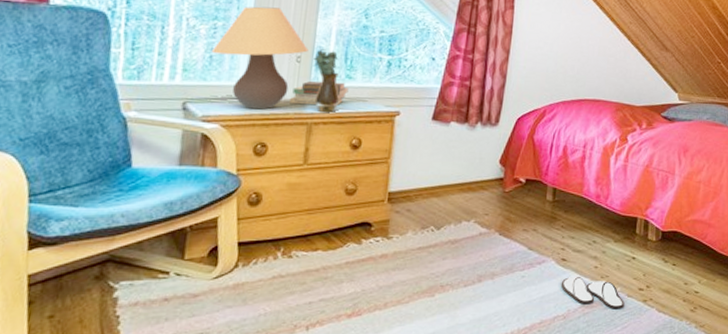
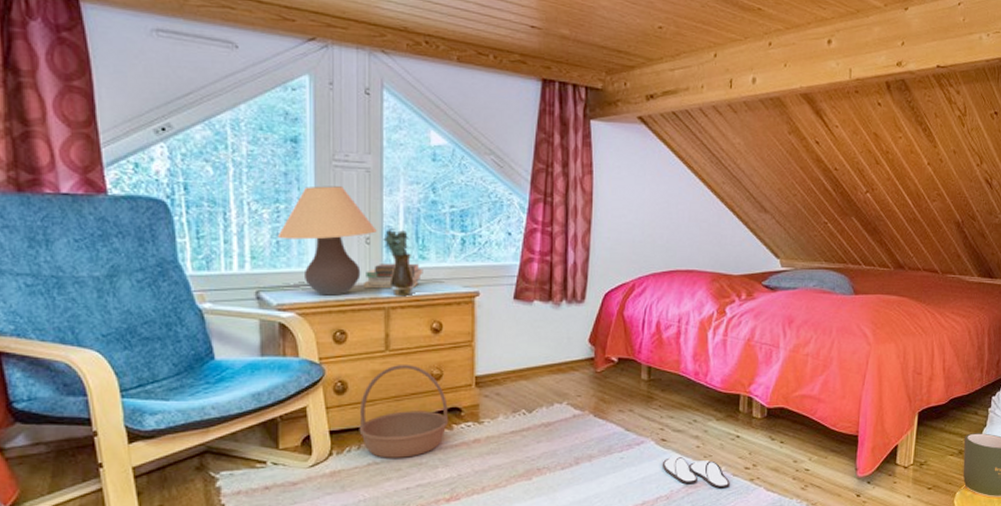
basket: none [268,179,359,271] -> present [359,365,449,458]

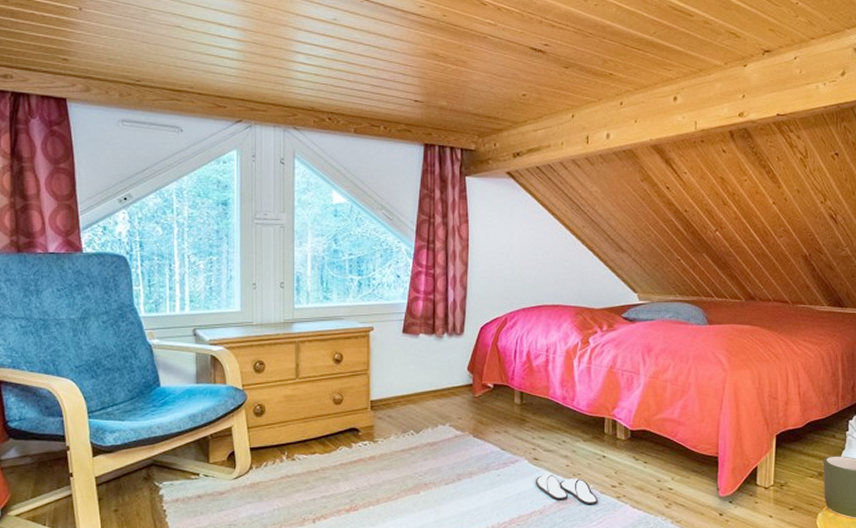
table lamp: present [277,186,377,296] -> none [210,240,289,332]
basket: present [359,365,449,458] -> none [274,391,349,472]
books: present [364,263,423,289] -> none [279,303,327,326]
vase: present [383,227,416,297] -> none [294,273,321,332]

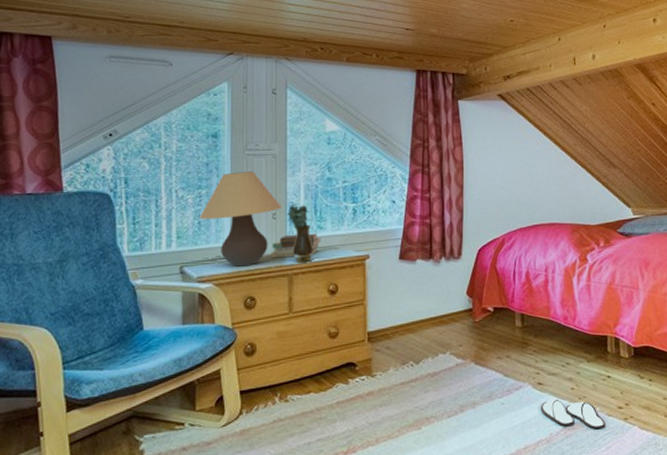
table lamp: none [210,240,289,332] -> present [199,171,282,267]
books: none [279,303,327,326] -> present [271,233,321,258]
vase: none [294,273,321,332] -> present [287,203,315,264]

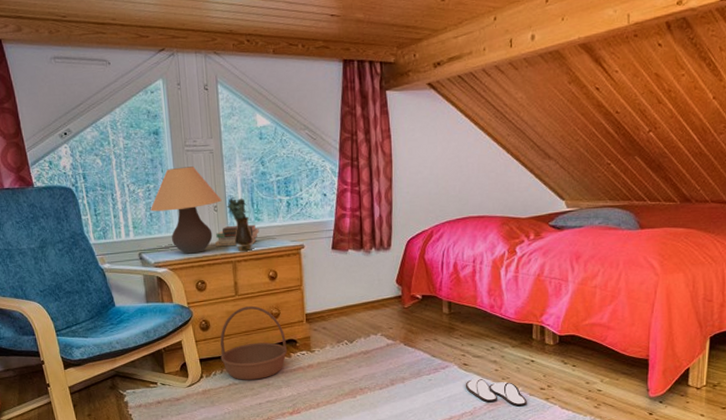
basket: none [266,325,345,415] -> present [220,306,288,380]

